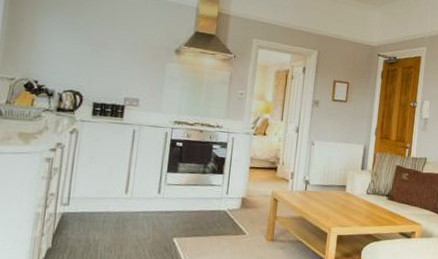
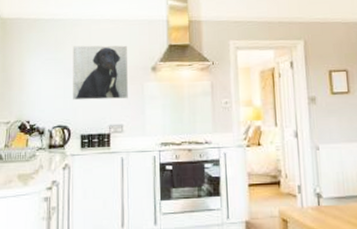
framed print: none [89,14,154,76] -> present [73,45,128,101]

